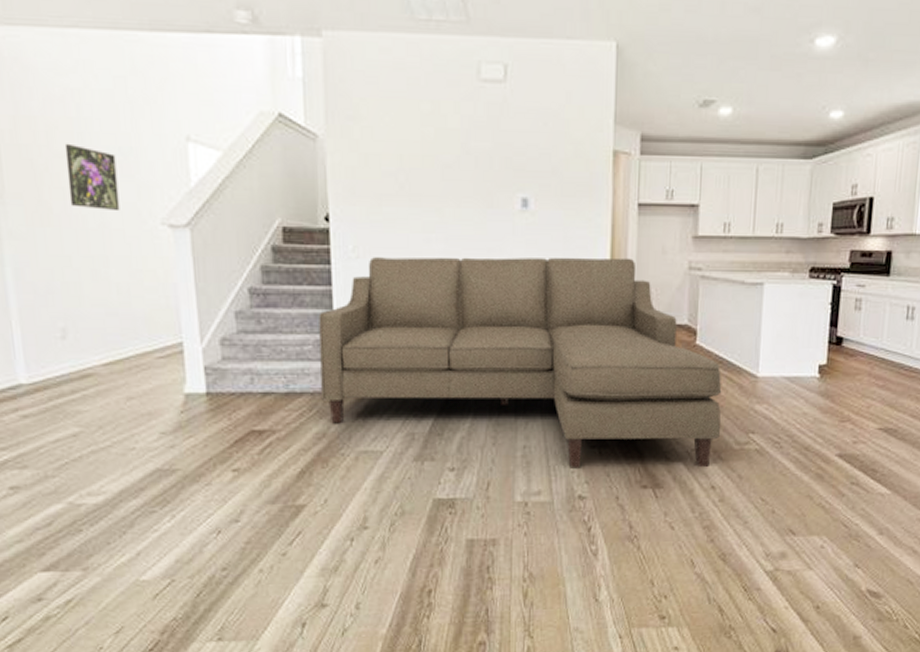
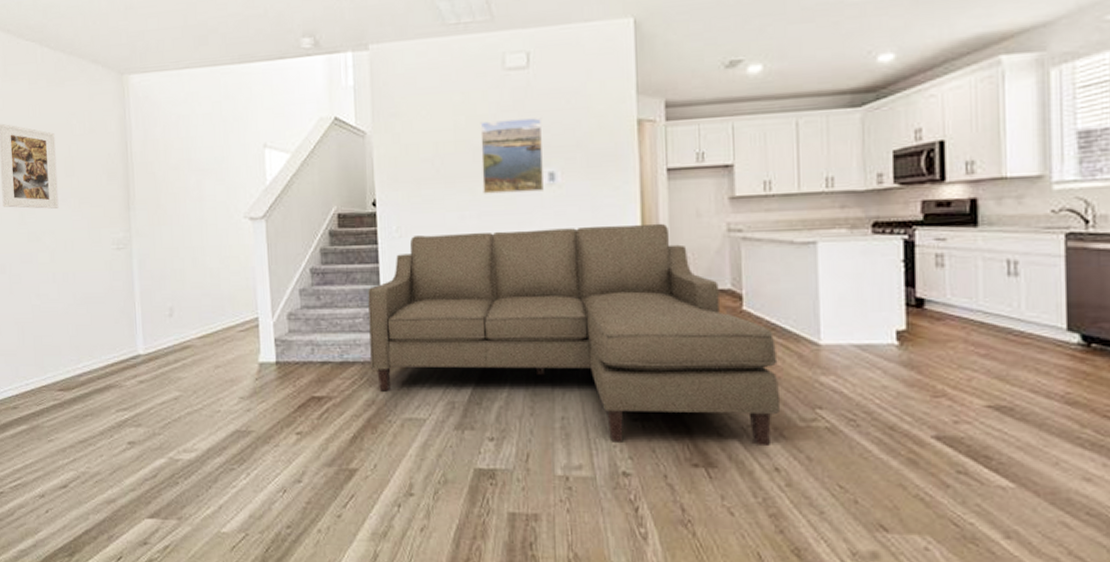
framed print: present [64,143,120,212] -> none [177,158,214,210]
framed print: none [451,136,518,218] -> present [480,118,544,194]

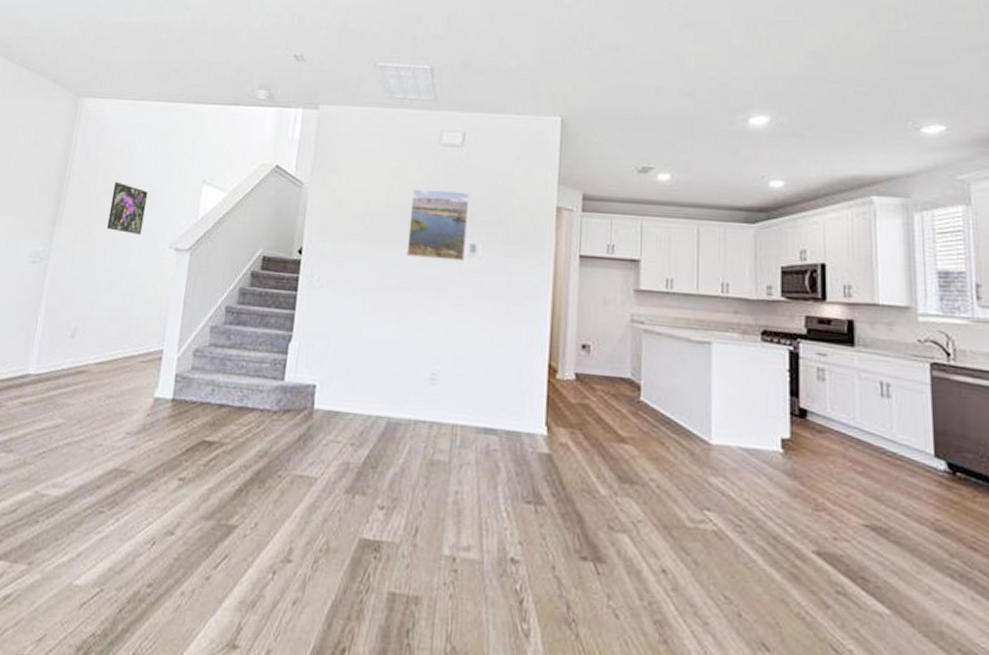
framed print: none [177,158,214,210] -> present [106,181,148,236]
sofa: present [368,223,781,445] -> none [270,288,671,544]

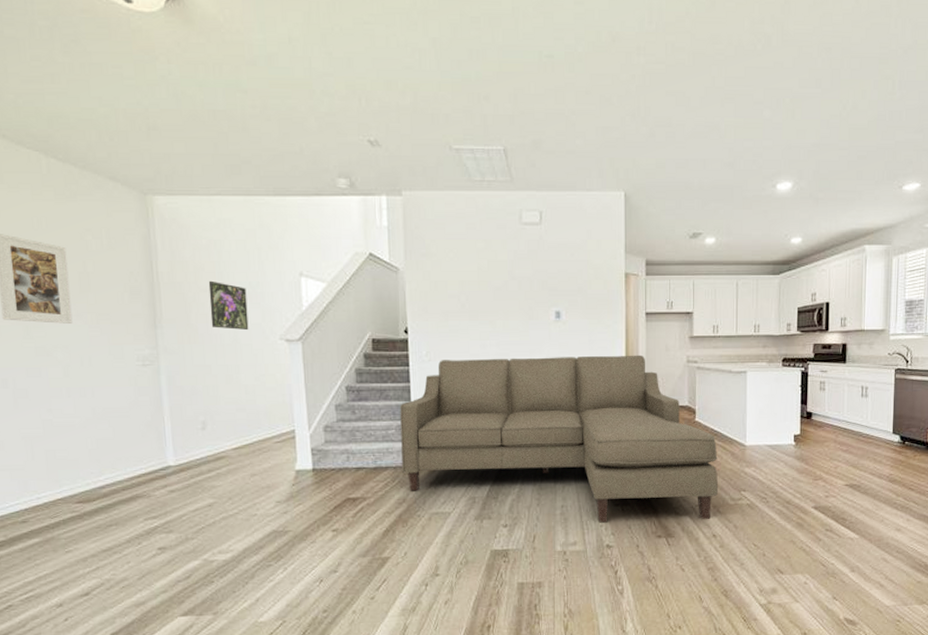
sofa: none [270,288,671,544] -> present [400,355,719,523]
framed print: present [406,189,470,261] -> none [500,266,551,327]

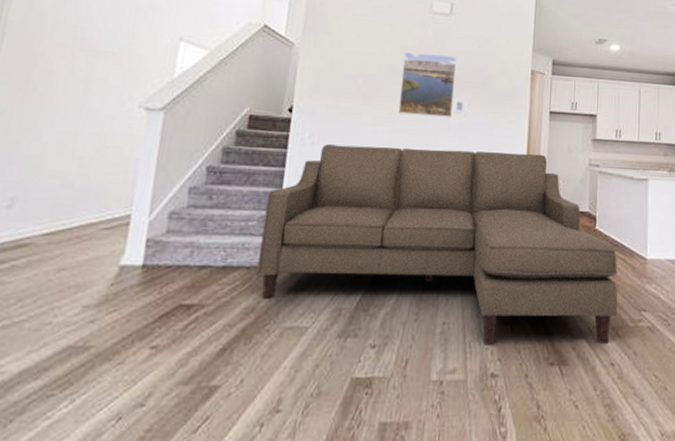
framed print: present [208,280,249,331] -> none [56,35,112,94]
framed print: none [500,266,551,327] -> present [398,52,457,117]

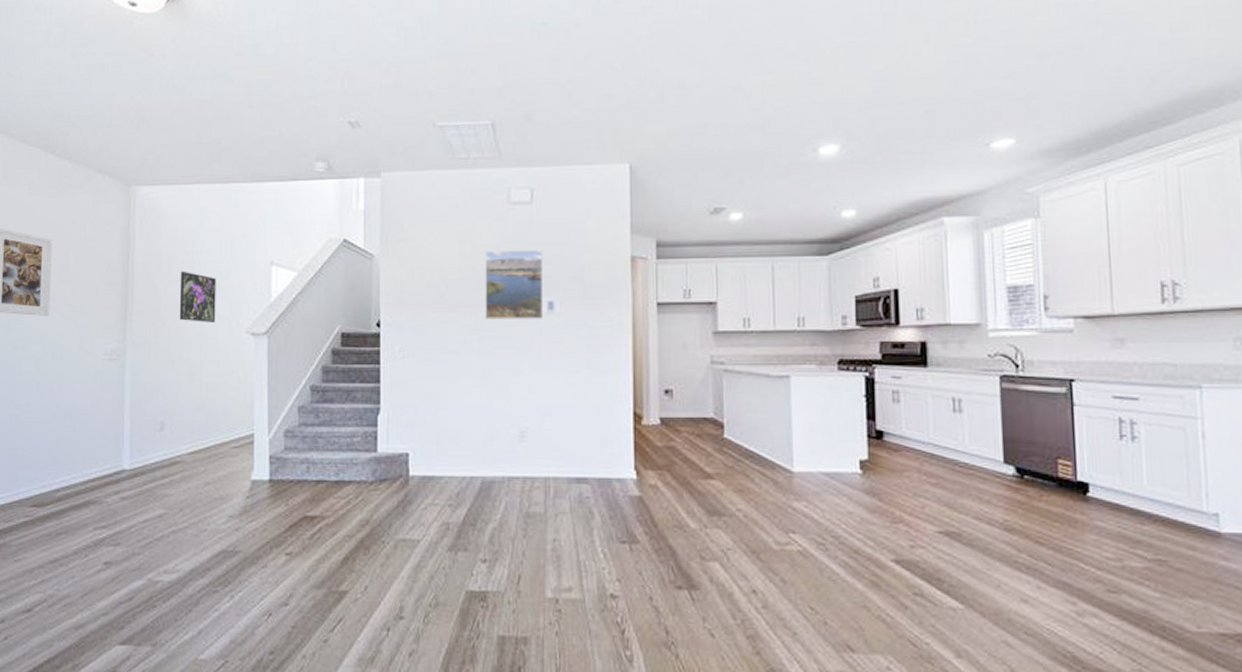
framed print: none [56,35,112,94] -> present [179,271,216,324]
sofa: present [257,144,618,345] -> none [367,353,758,568]

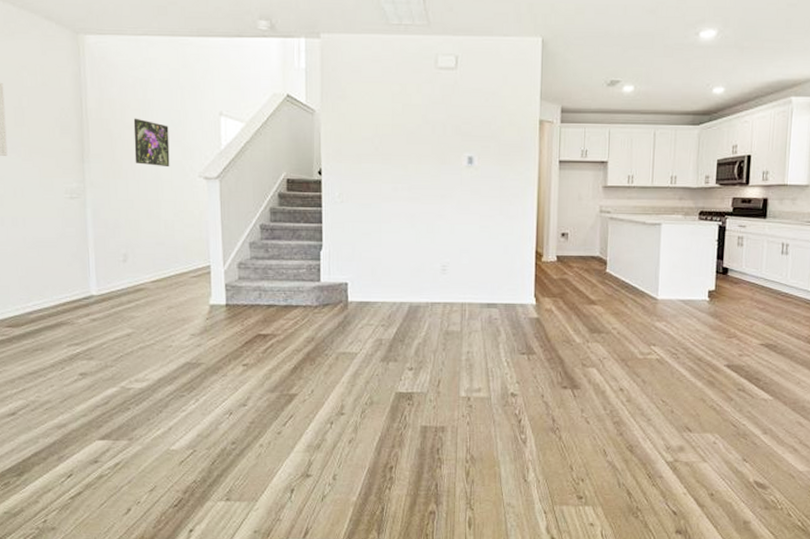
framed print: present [485,250,544,320] -> none [414,110,465,172]

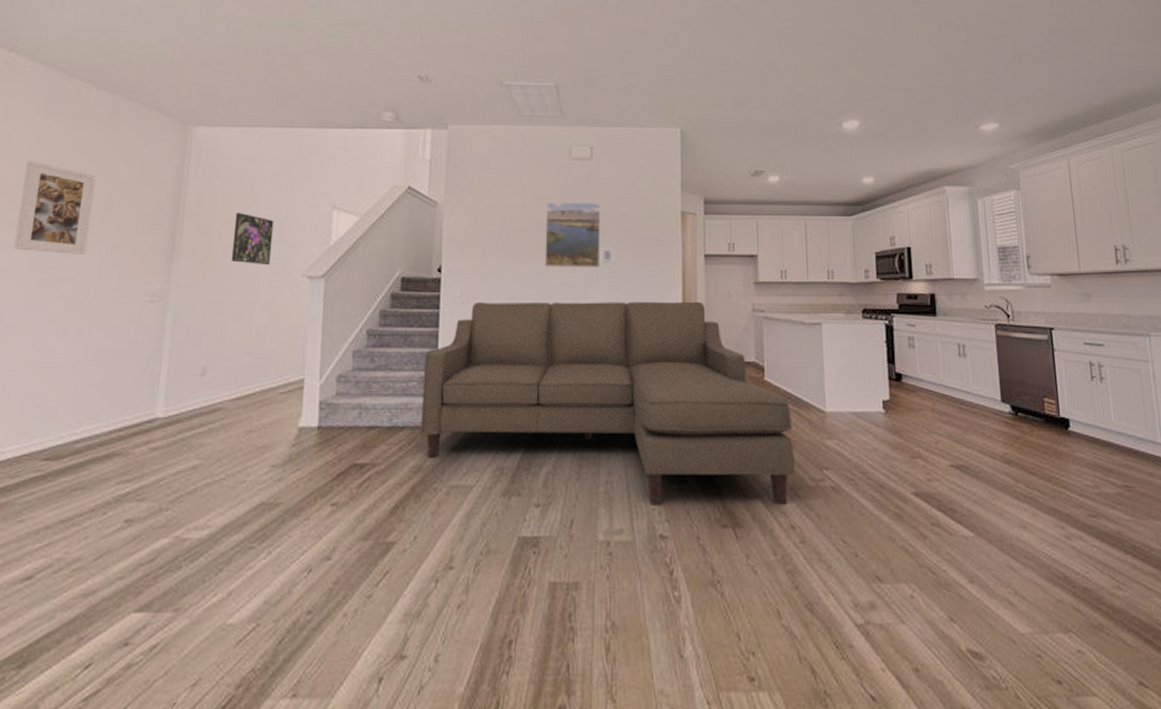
sofa: none [311,202,628,372] -> present [421,301,795,505]
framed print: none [414,110,465,172] -> present [544,202,601,267]

